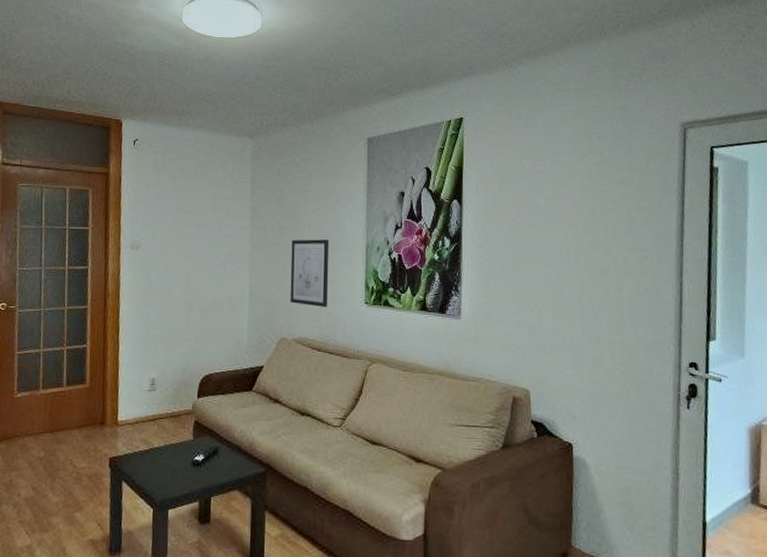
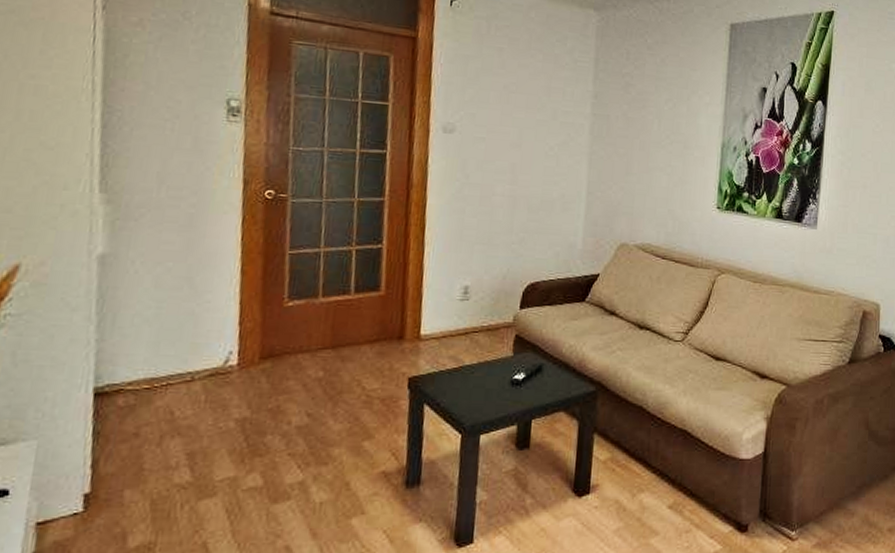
wall art: present [290,239,330,307] -> none [633,133,682,211]

